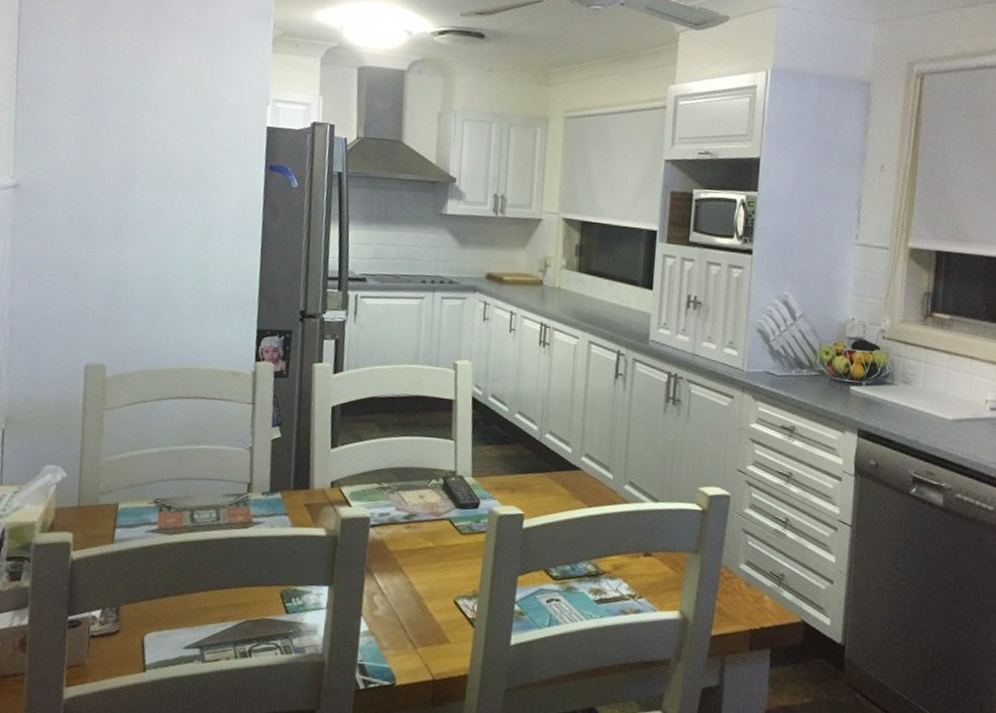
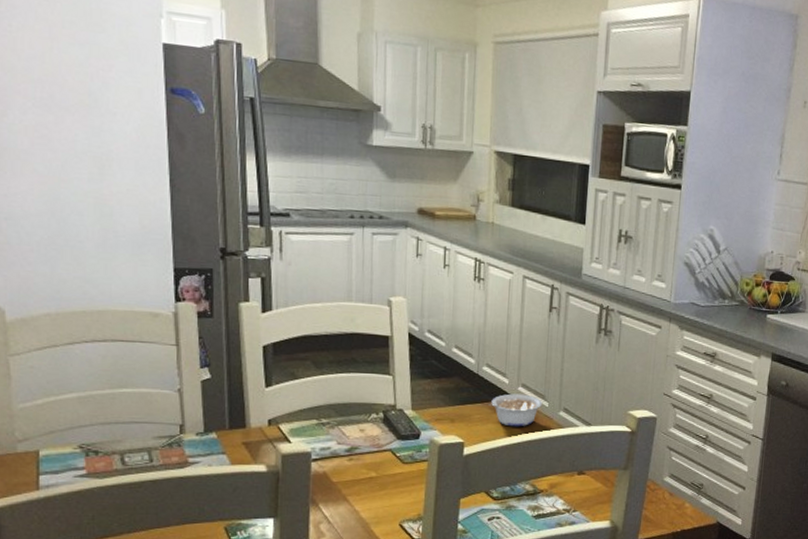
legume: none [550,463,606,500] -> present [488,393,542,427]

